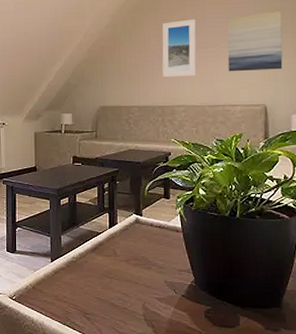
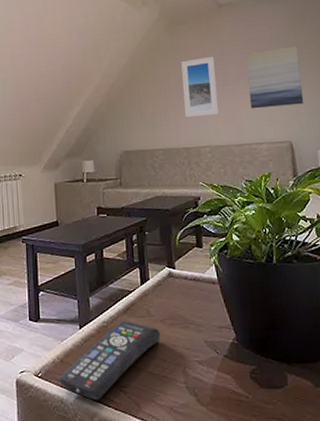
remote control: none [31,257,124,323] -> present [59,320,161,400]

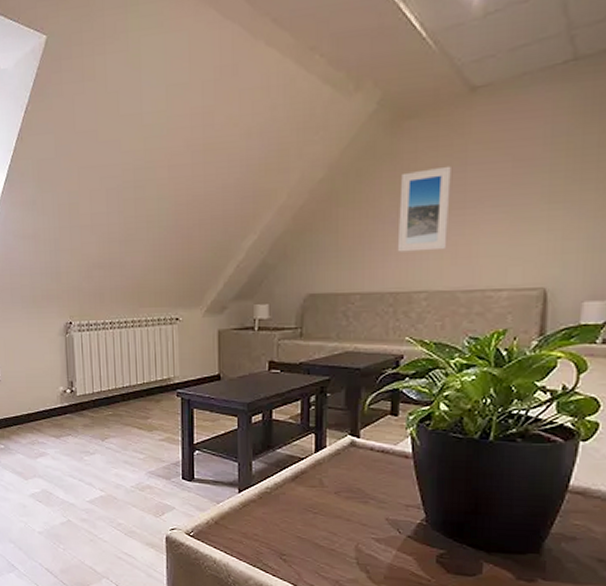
remote control: present [59,320,161,400] -> none [212,488,333,564]
wall art: present [246,46,304,109] -> none [494,150,583,243]

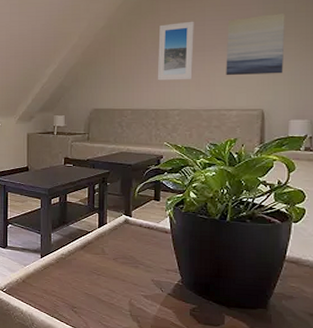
wall art: none [494,150,583,243] -> present [226,13,285,76]

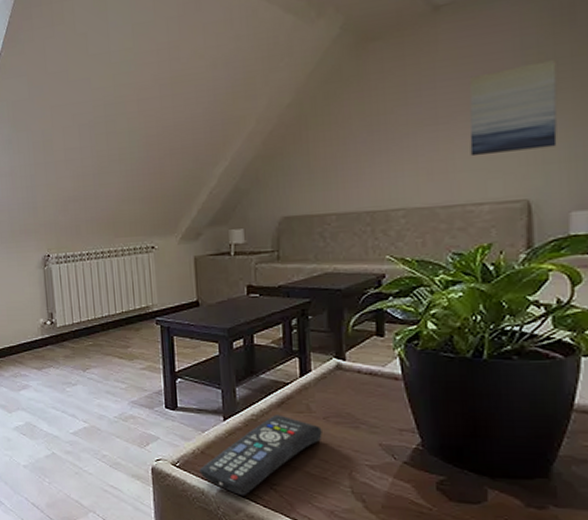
remote control: none [20,255,112,315] -> present [199,414,322,495]
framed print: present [157,21,194,81] -> none [369,83,422,171]

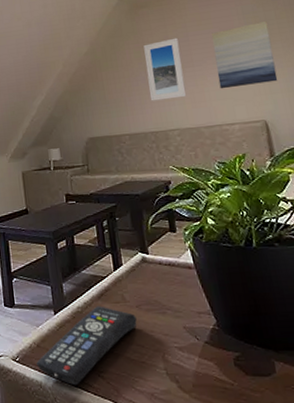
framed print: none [369,83,422,171] -> present [143,37,187,101]

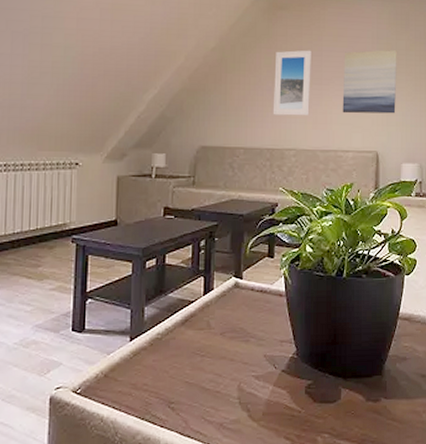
remote control: present [36,306,137,385] -> none [101,332,219,418]

